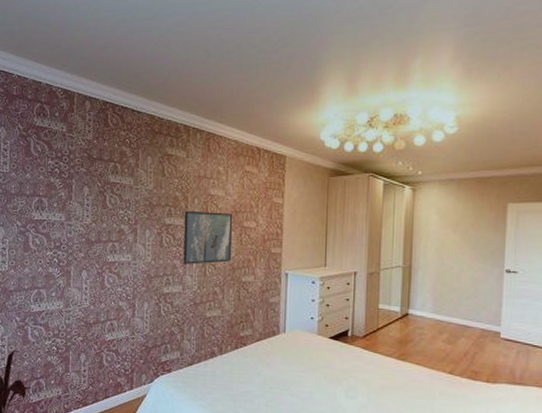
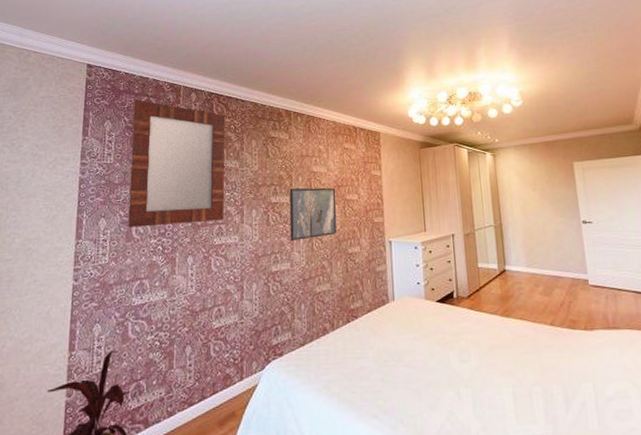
home mirror: none [25,106,121,239] -> present [128,99,226,228]

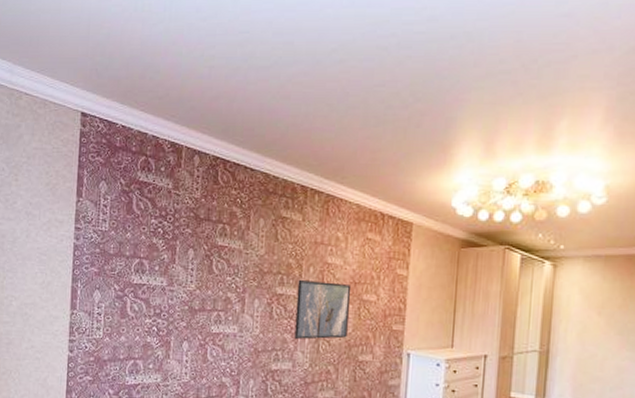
home mirror: present [128,99,226,228] -> none [122,159,232,307]

